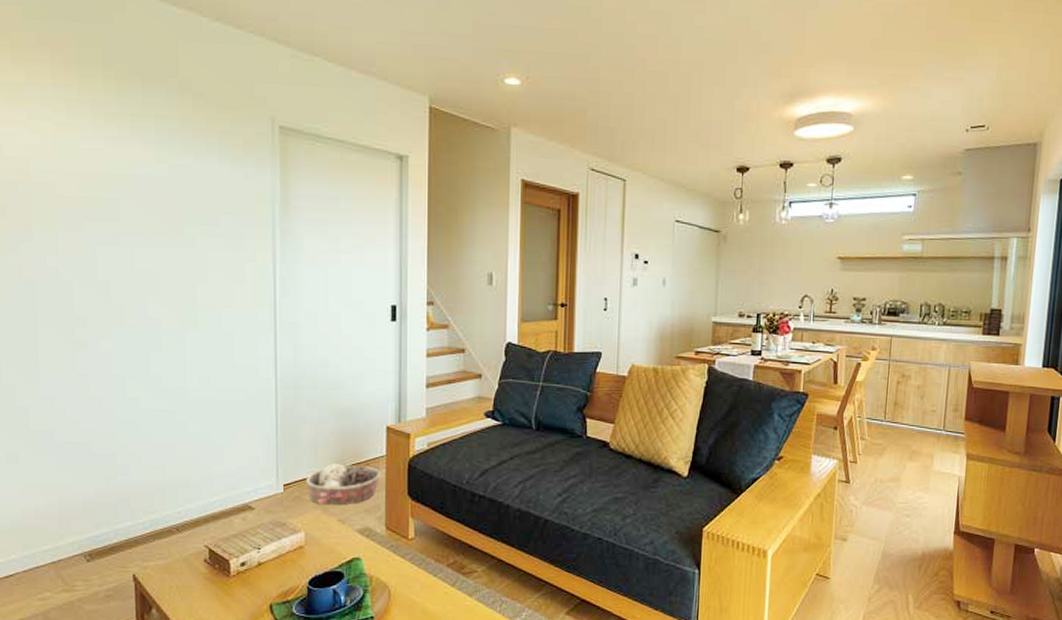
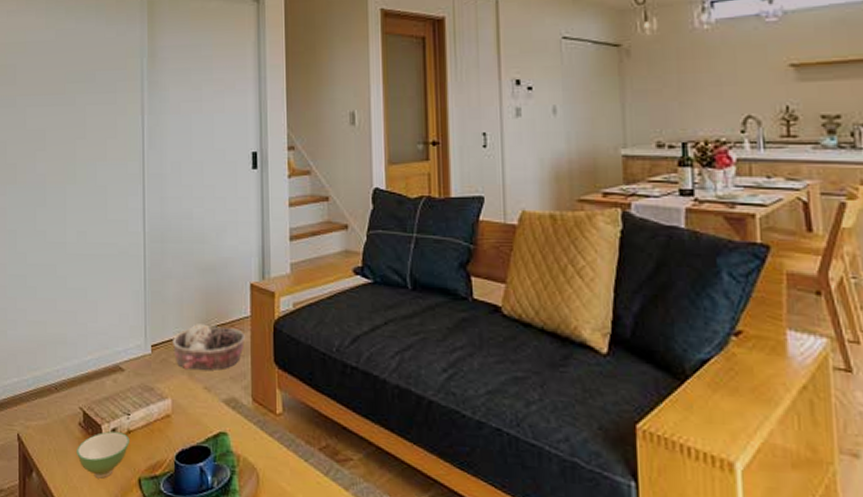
bowl: none [202,565,260,608] -> present [77,431,129,479]

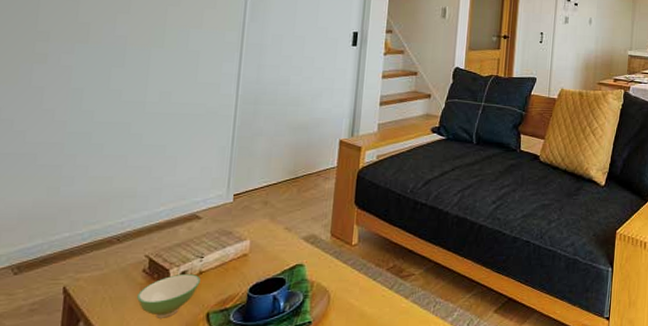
decorative basket: present [173,324,246,370] -> none [257,174,331,214]

